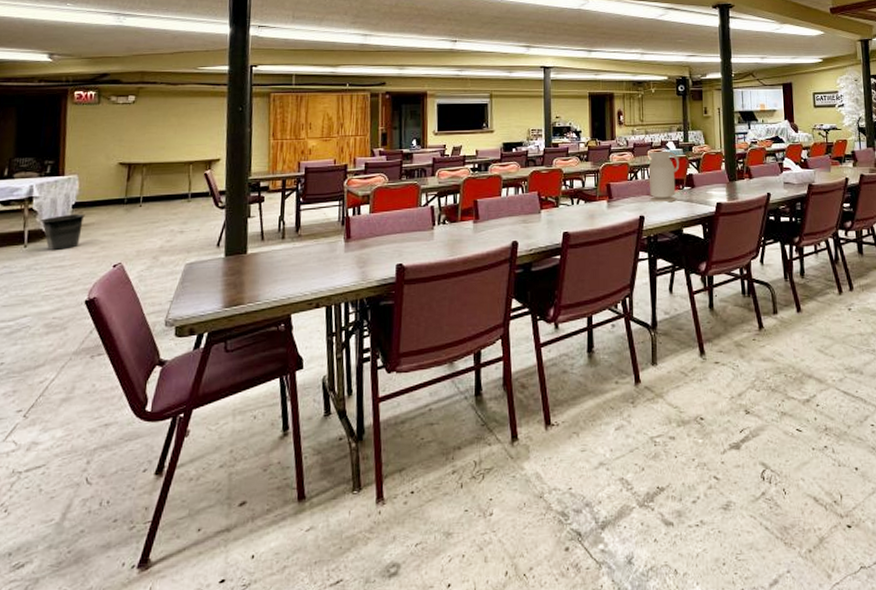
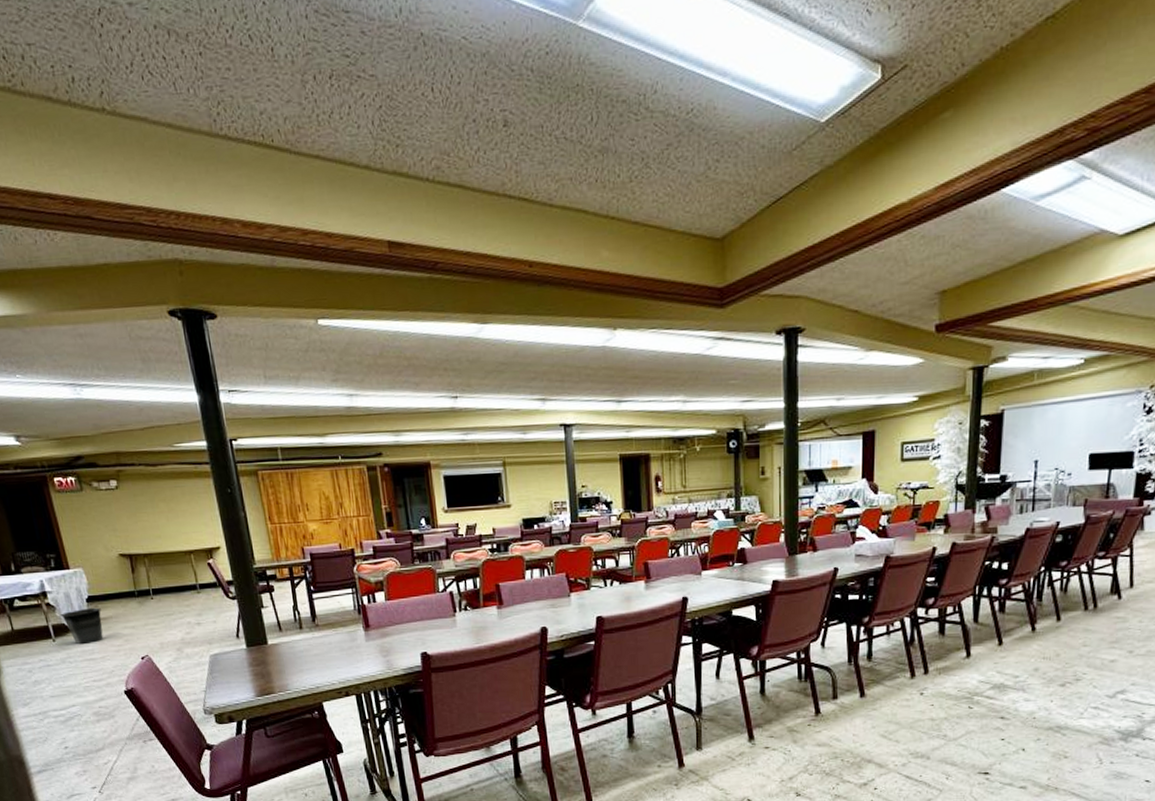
water jug: present [648,150,680,203] -> none [692,521,730,582]

